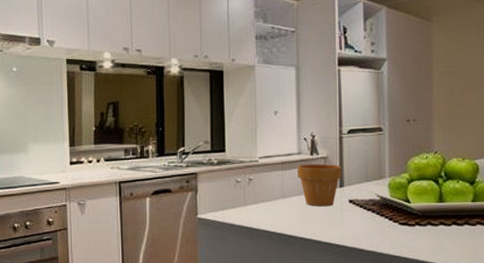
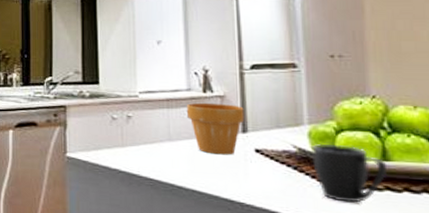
mug: none [390,192,442,237] -> present [312,143,388,203]

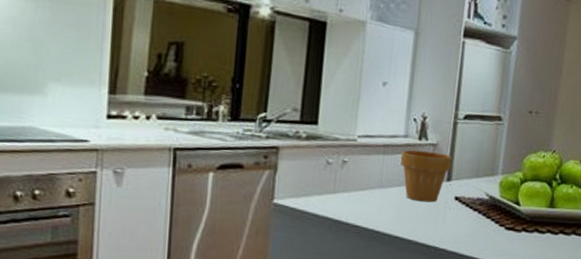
mug: present [312,143,388,203] -> none [498,192,552,244]

